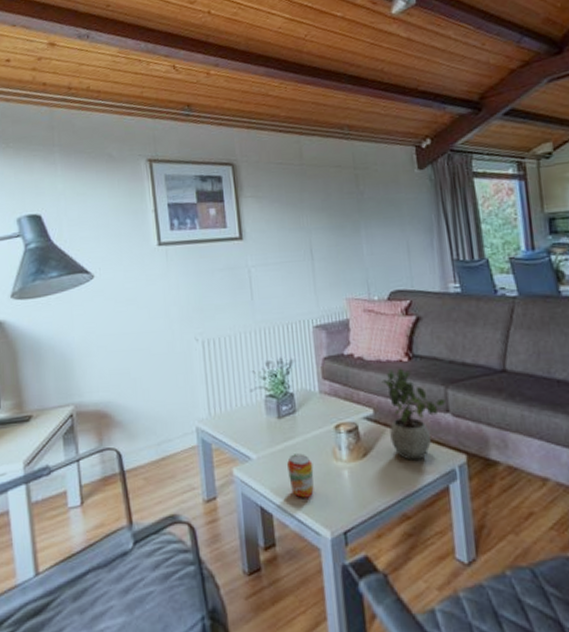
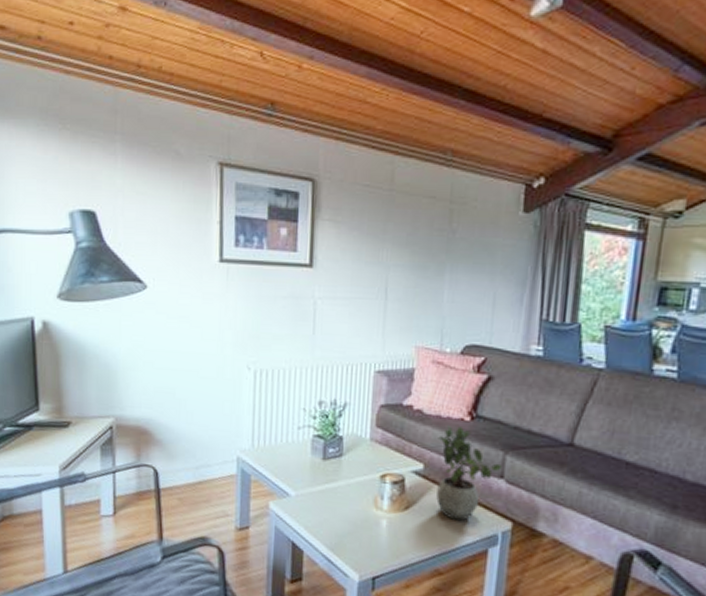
beverage can: present [287,453,314,498] -> none [325,496,352,541]

